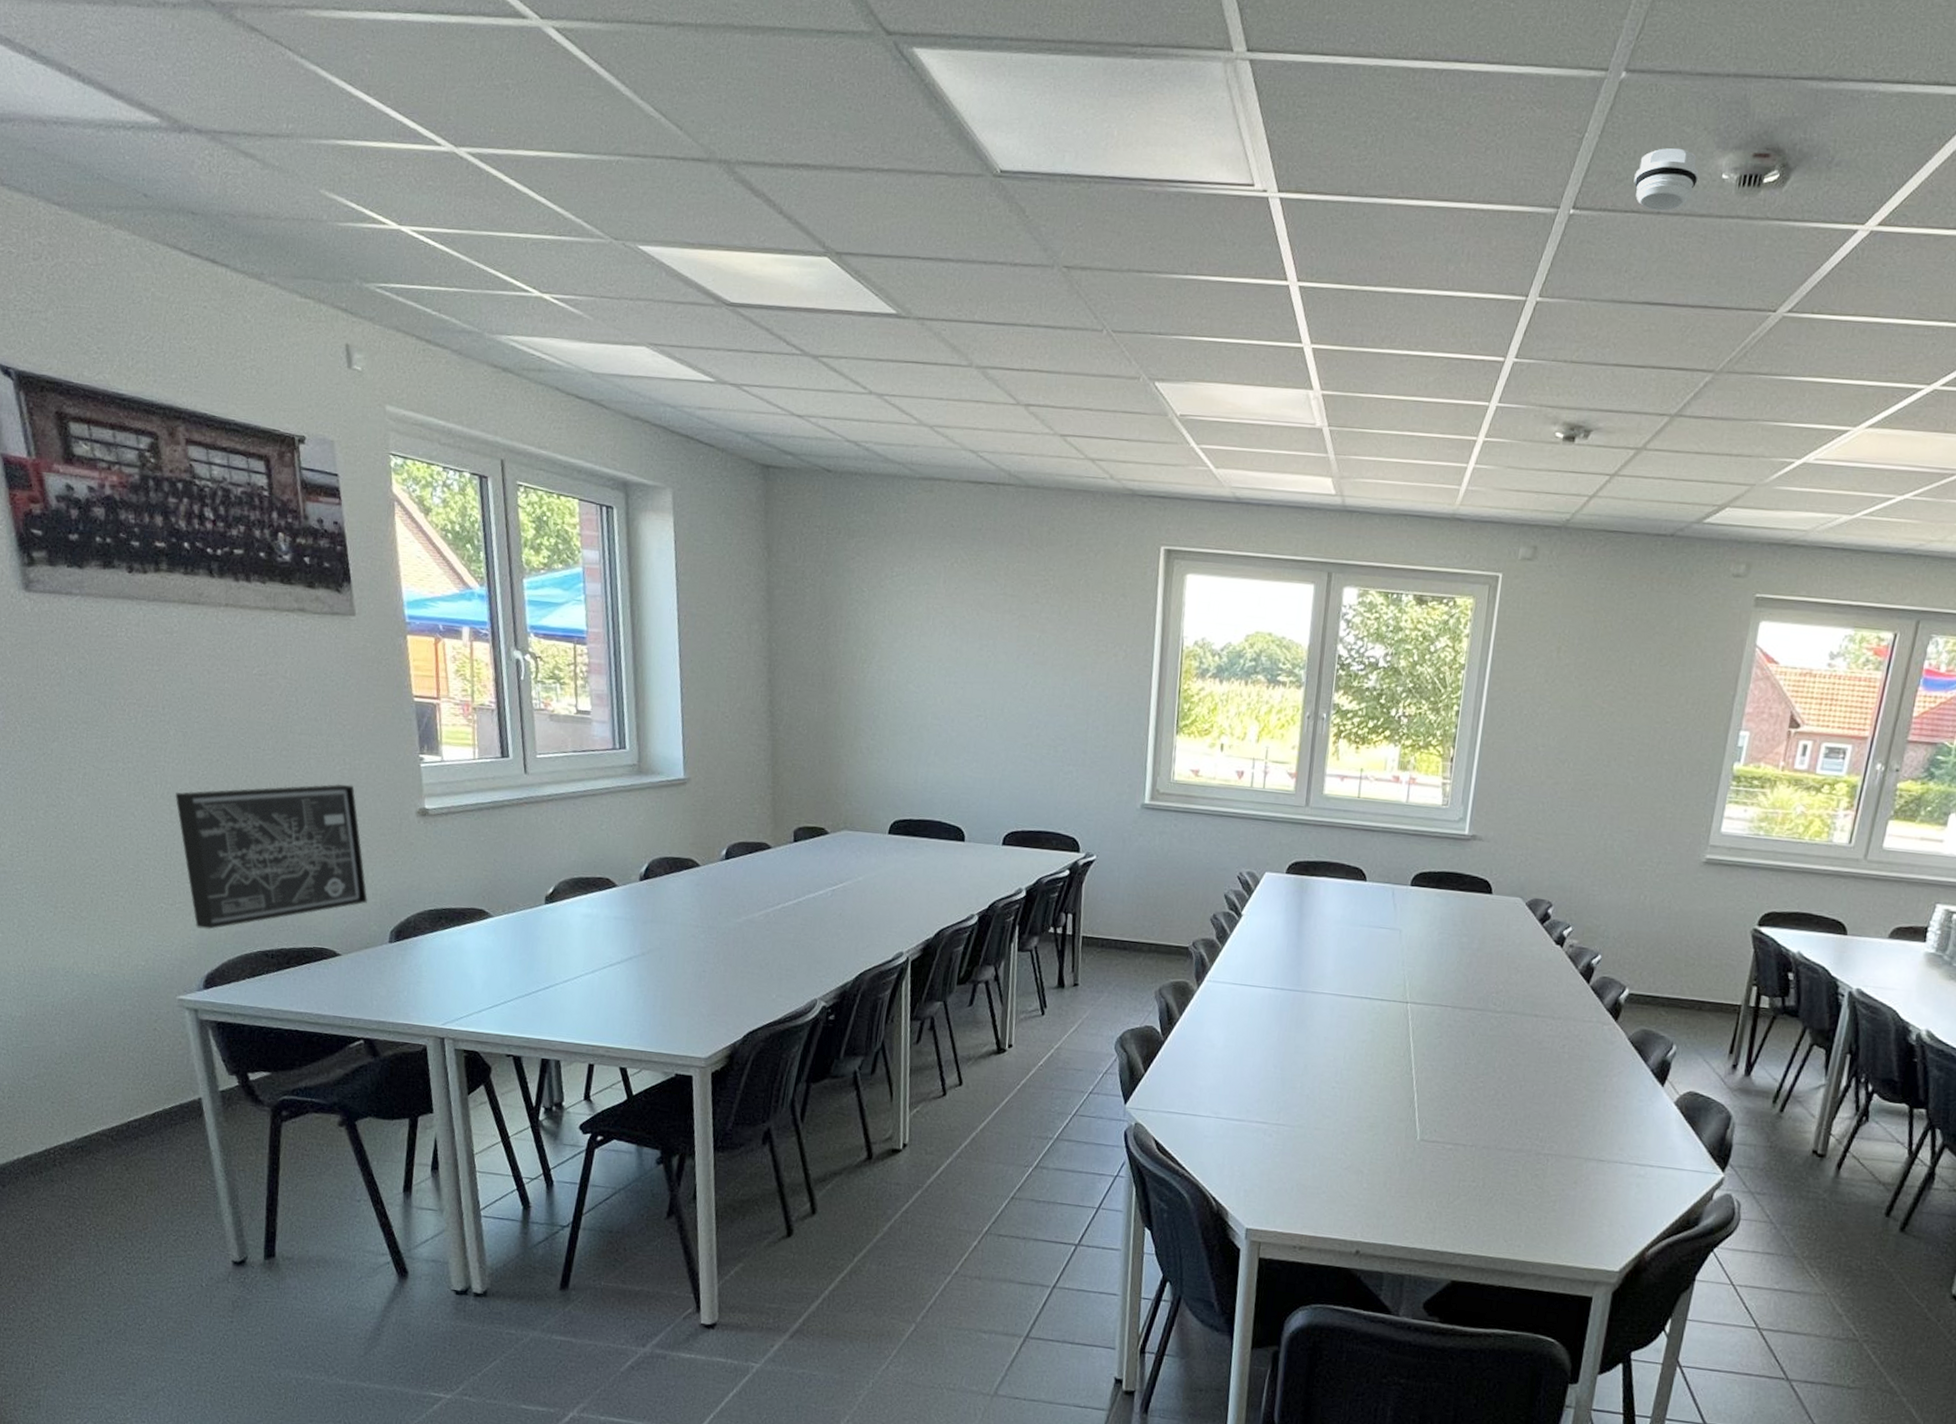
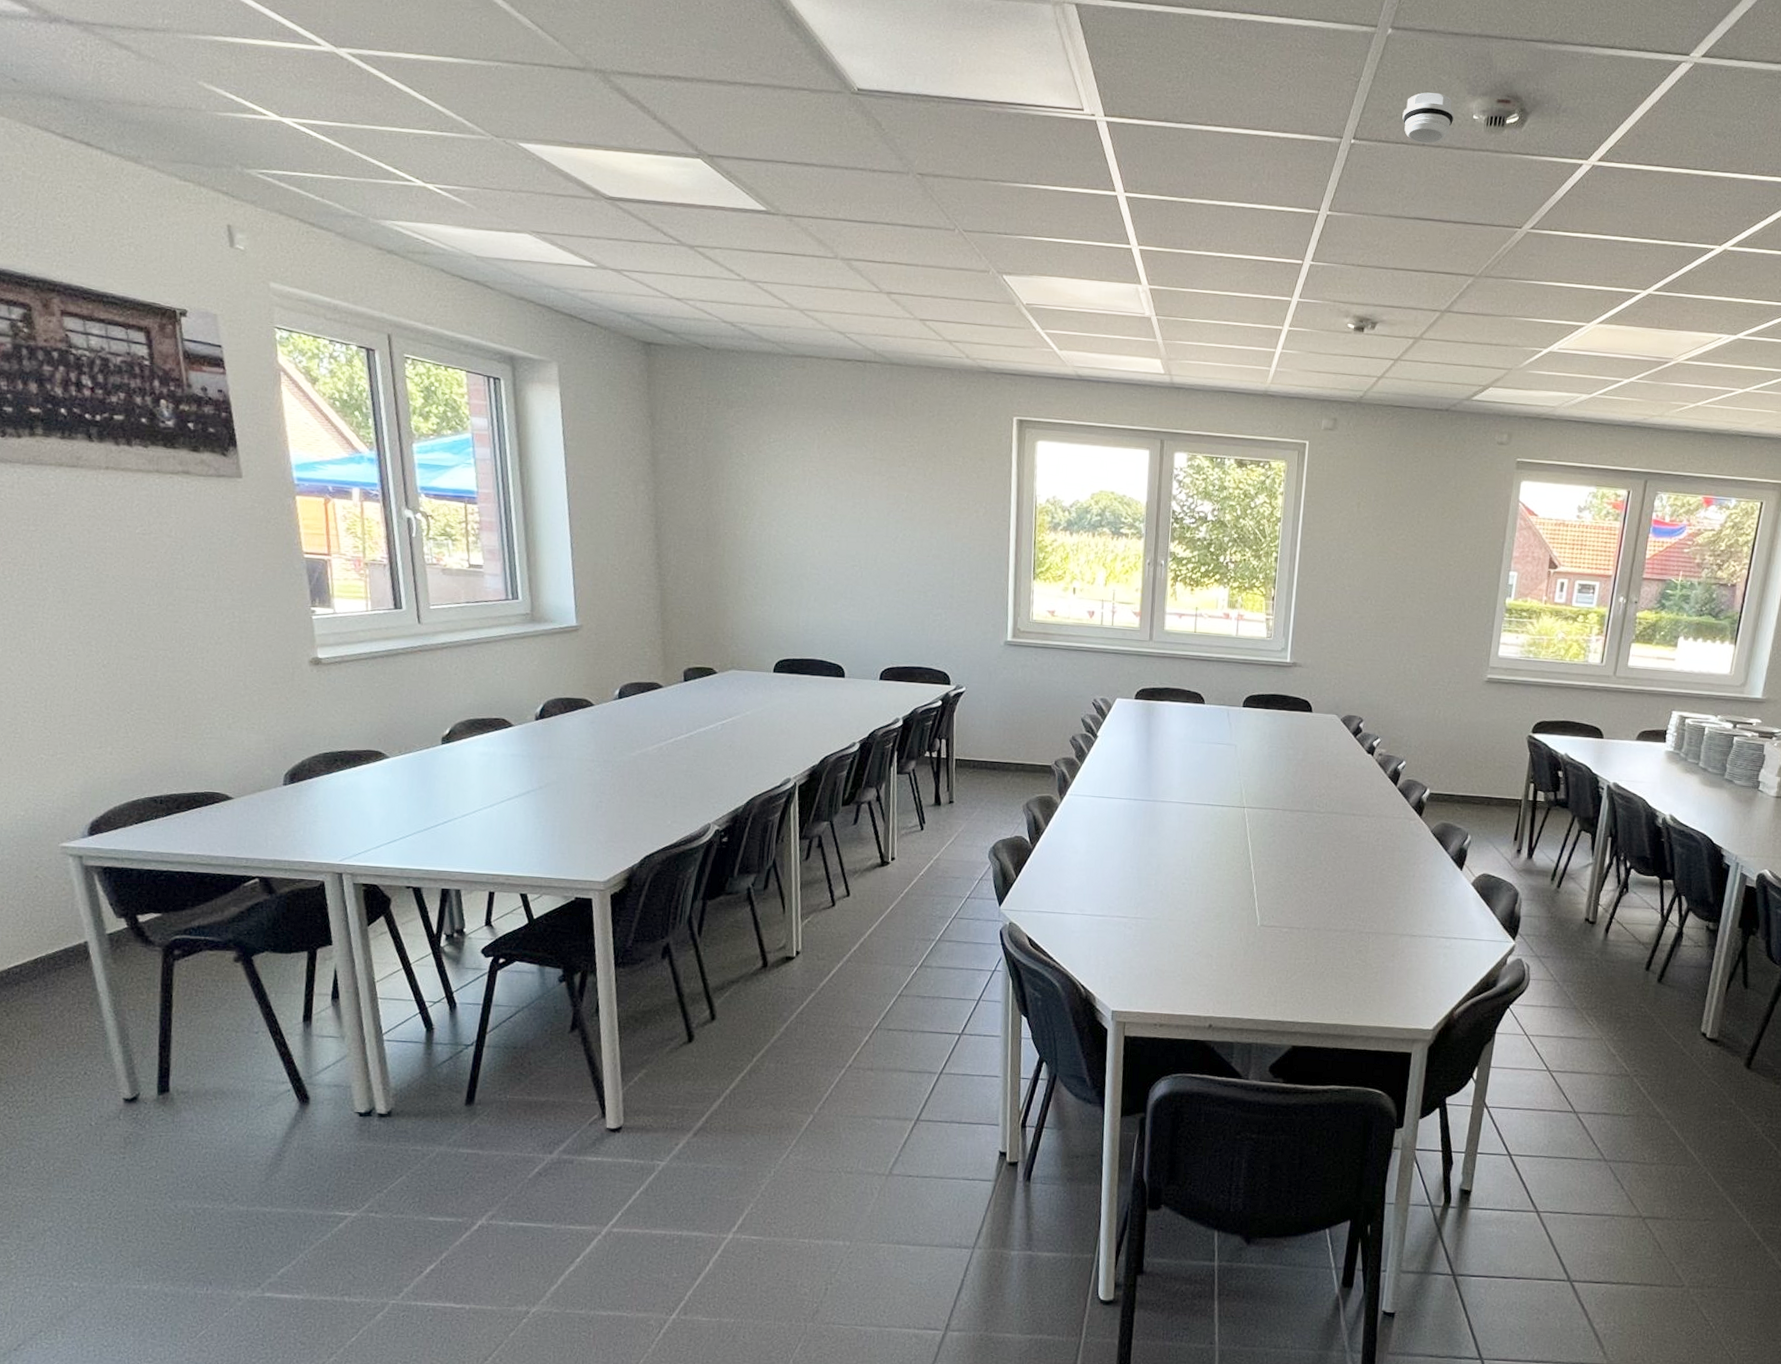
wall art: present [174,783,368,930] -> none [54,636,261,778]

